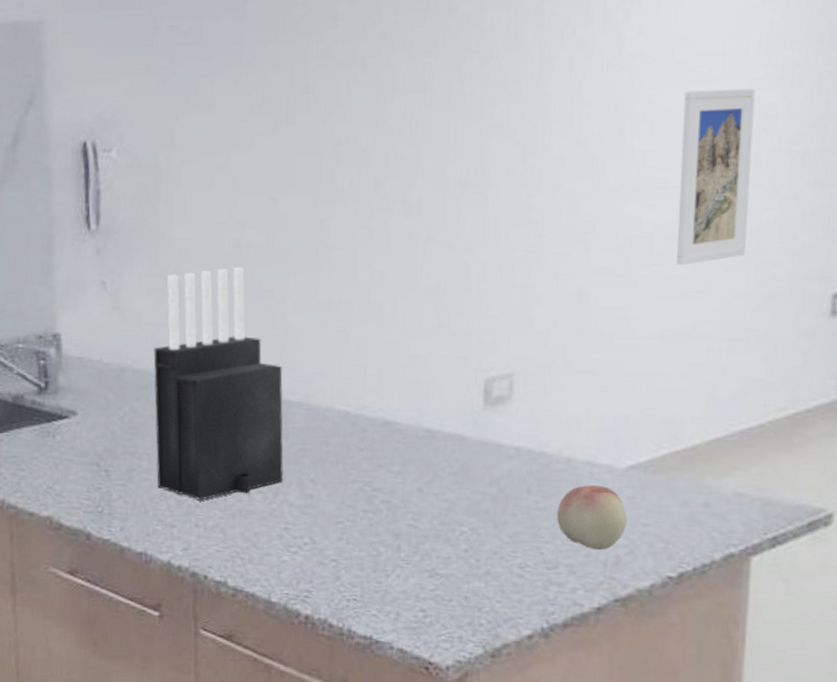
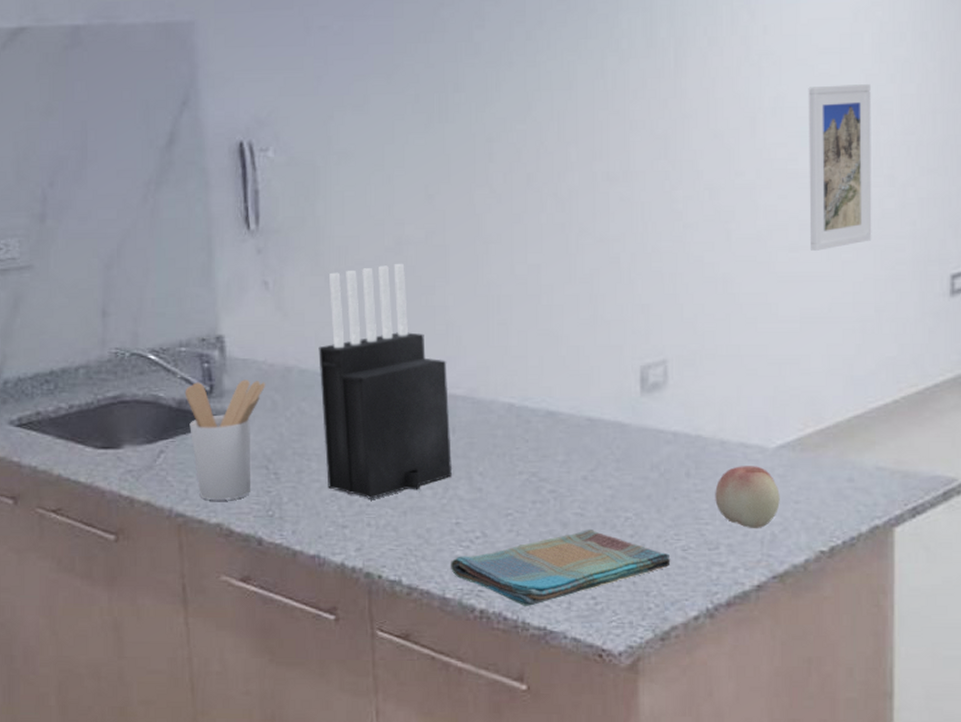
utensil holder: none [20,377,100,495] -> present [184,379,266,501]
dish towel: none [276,541,506,616] -> present [450,528,671,607]

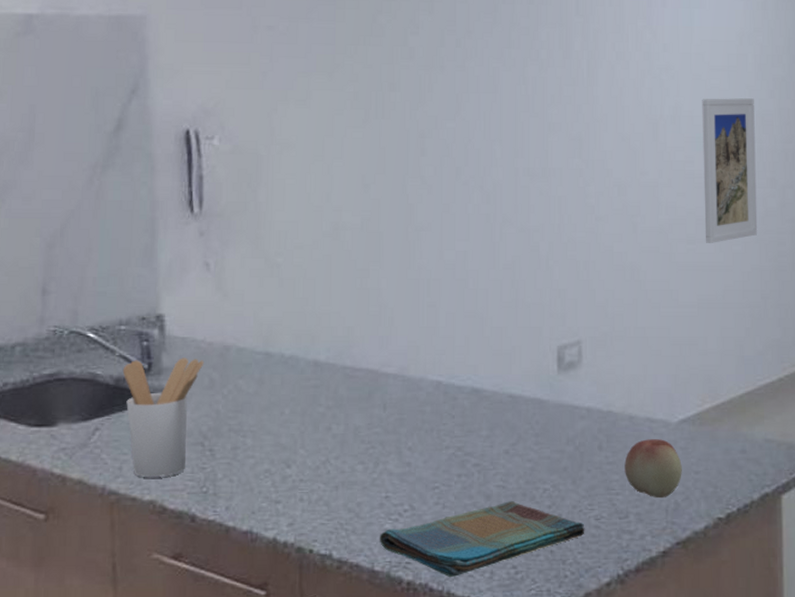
knife block: present [318,263,453,499] -> none [256,247,383,474]

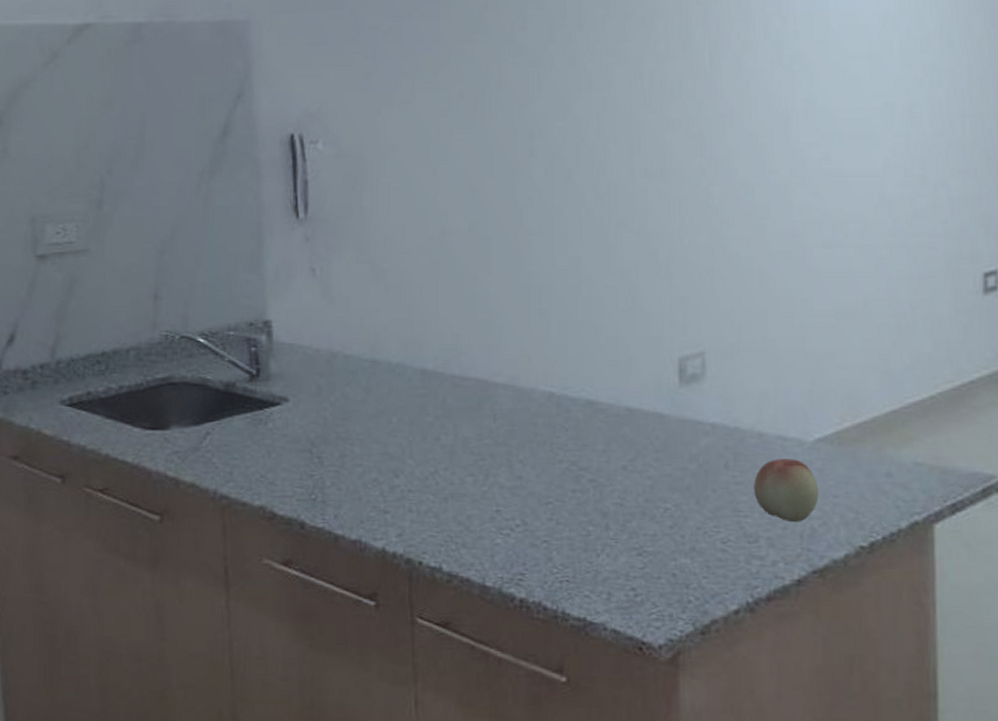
utensil holder: present [122,358,204,478] -> none [232,364,311,484]
dish towel: present [379,500,585,578] -> none [490,519,711,597]
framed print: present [702,98,758,243] -> none [839,88,905,247]

